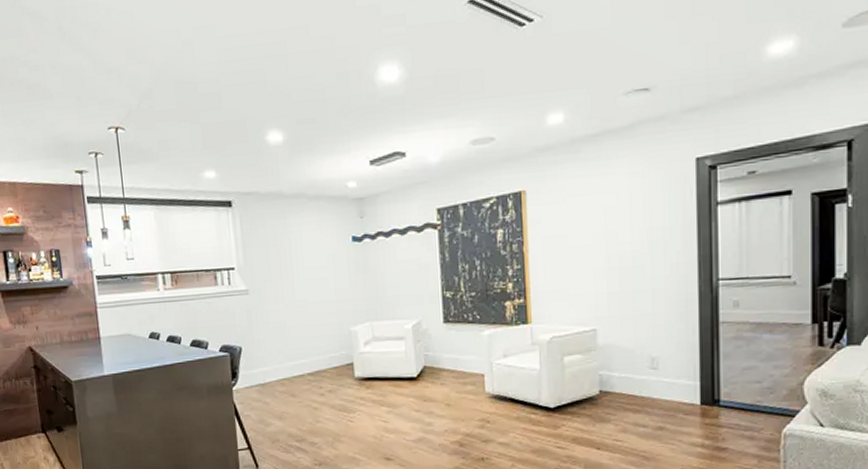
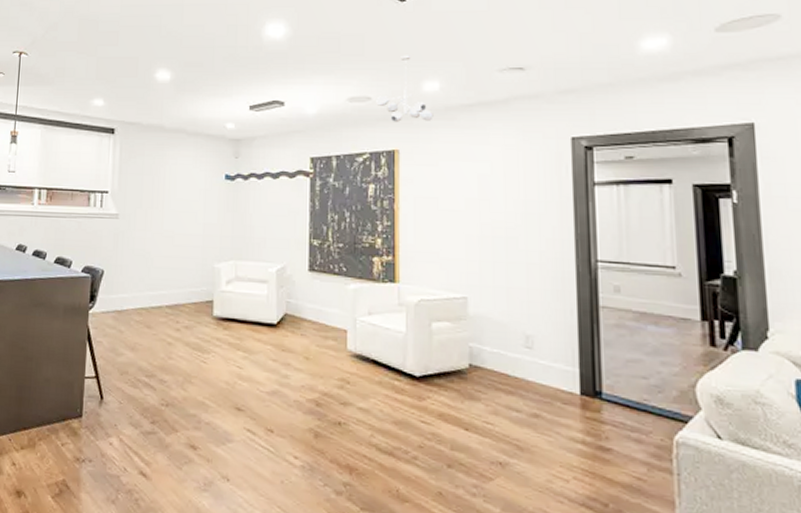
ceiling light fixture: none [500,86,559,162] -> present [376,55,433,122]

